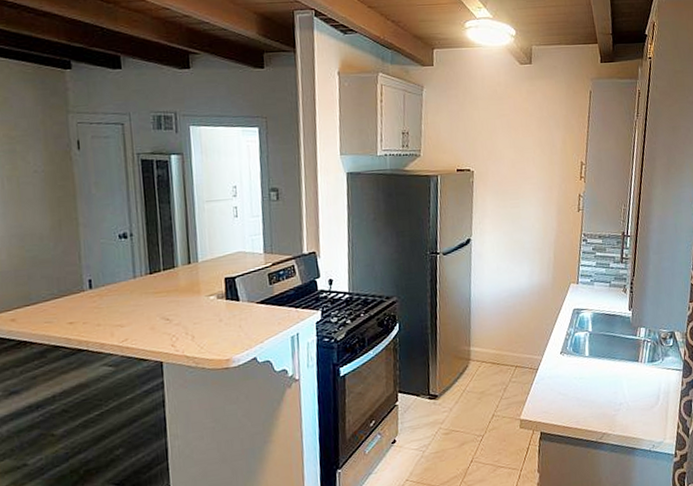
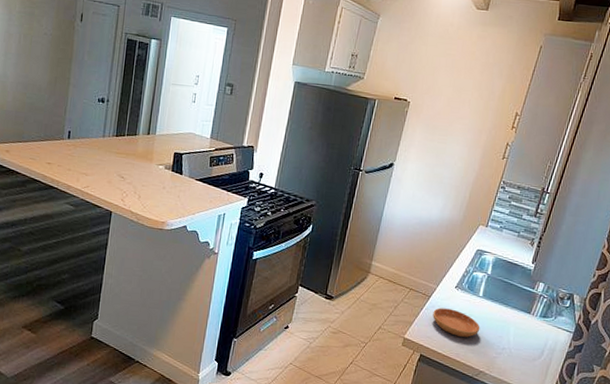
saucer: none [544,376,594,404] -> present [432,307,480,337]

